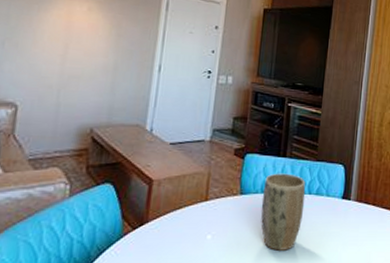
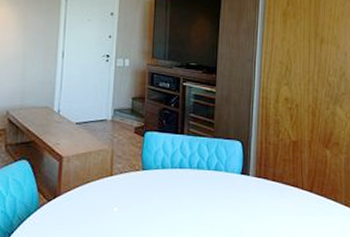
plant pot: present [261,173,306,251] -> none [162,150,205,223]

